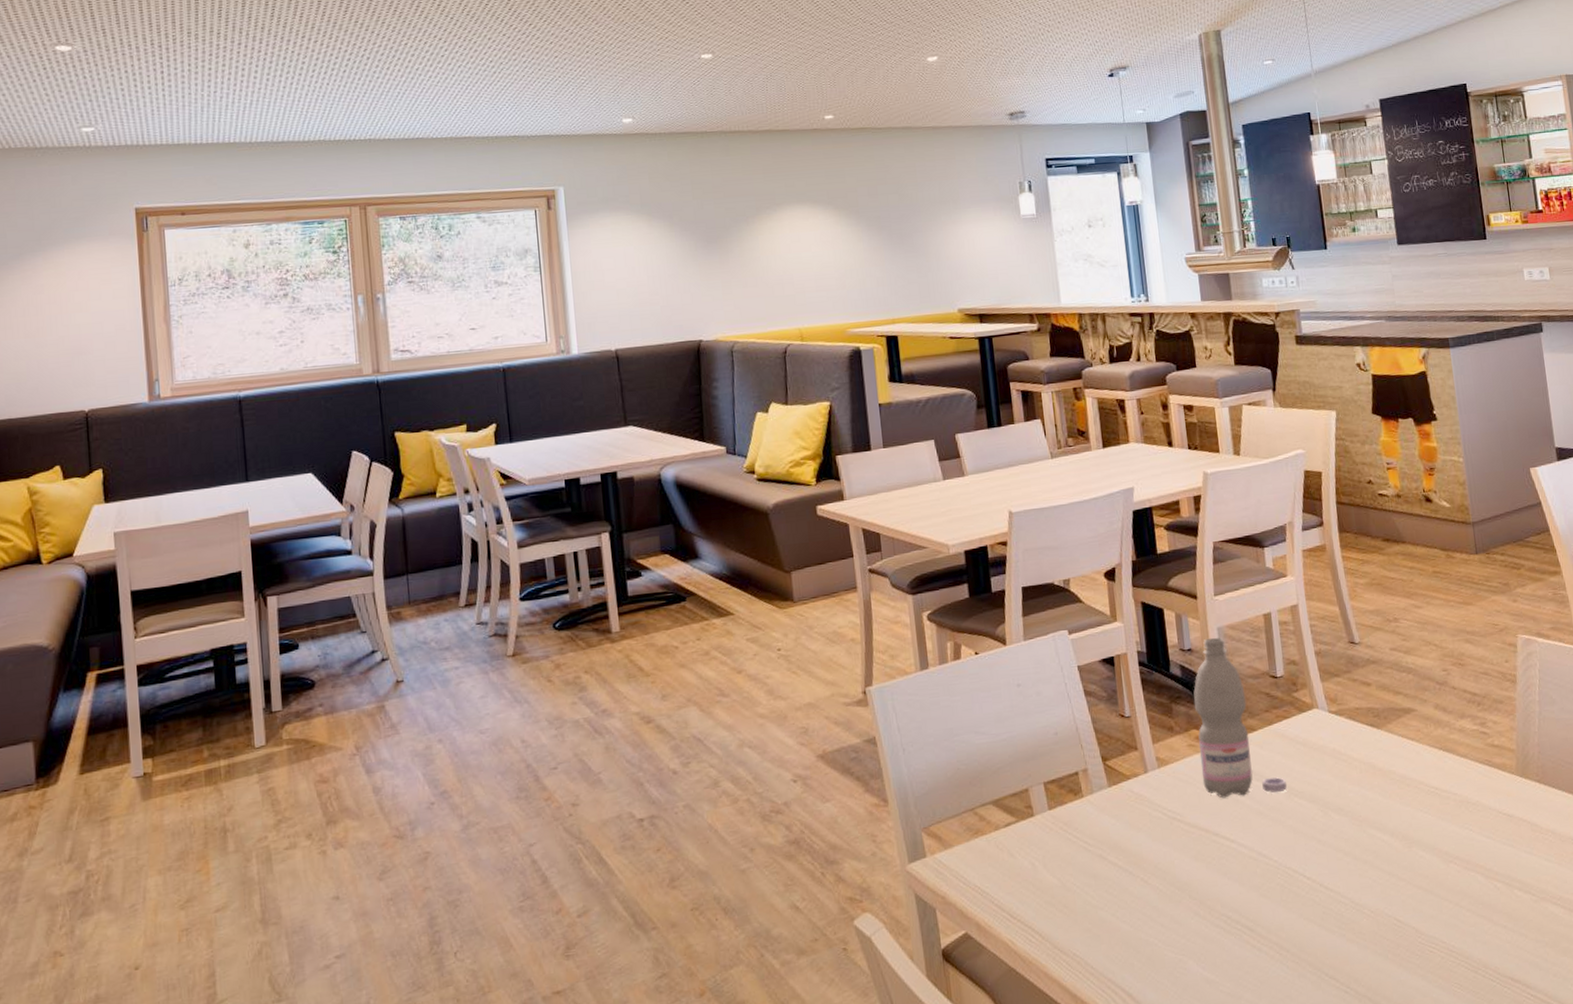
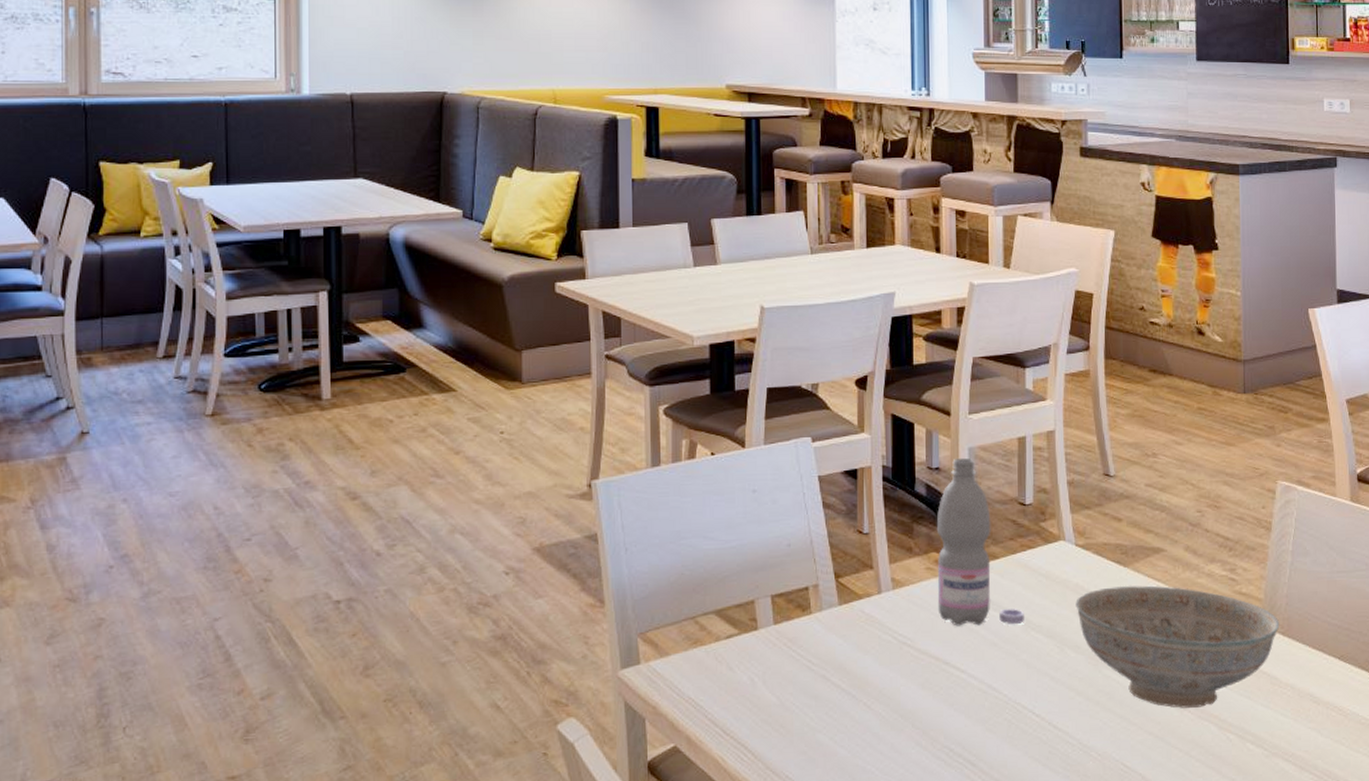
decorative bowl: none [1334,744,1535,861] -> present [1075,585,1280,708]

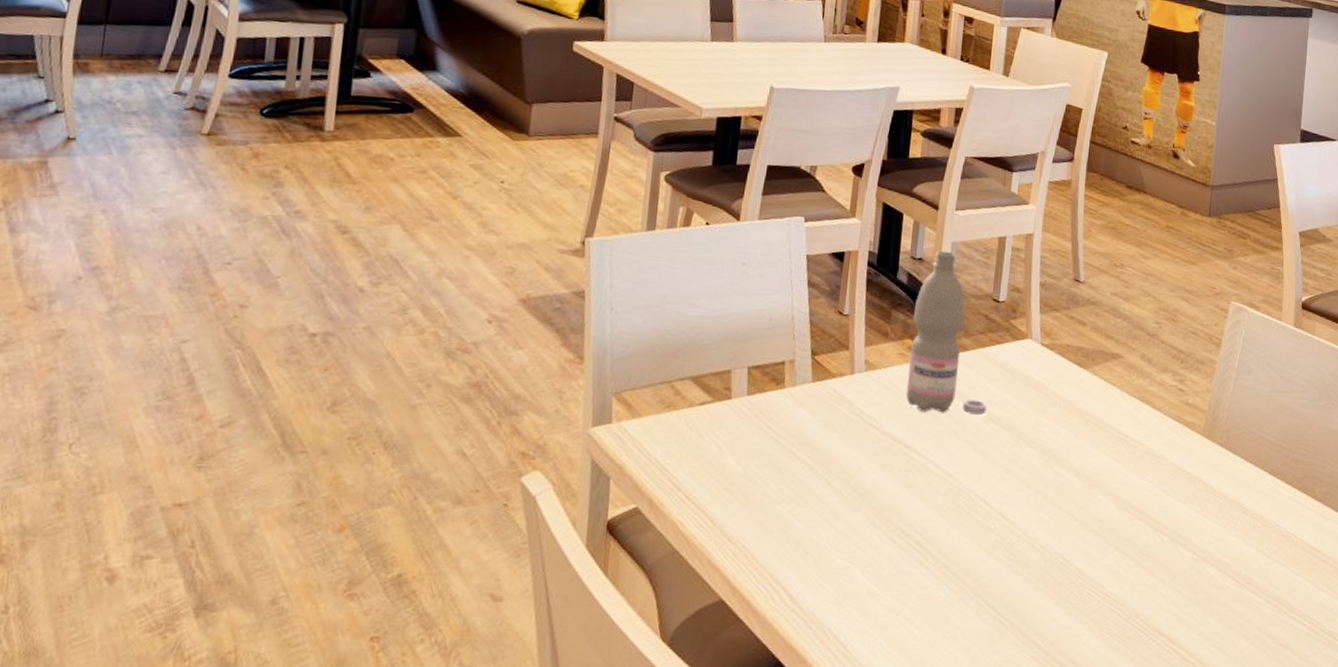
decorative bowl: present [1075,585,1280,708] -> none [1035,387,1220,509]

